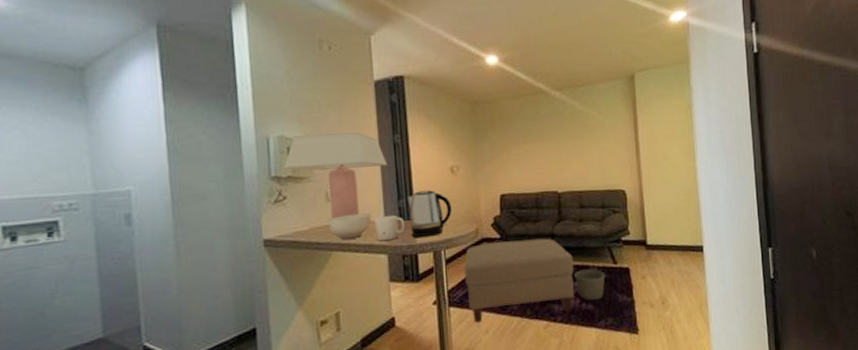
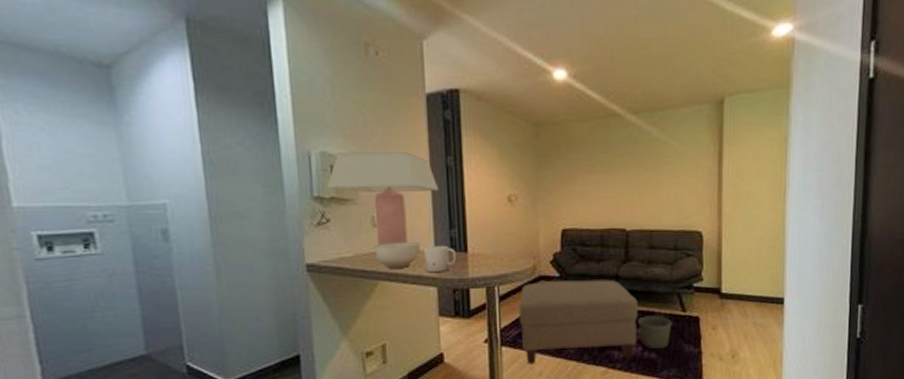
kettle: present [406,190,453,239] -> none [459,220,509,272]

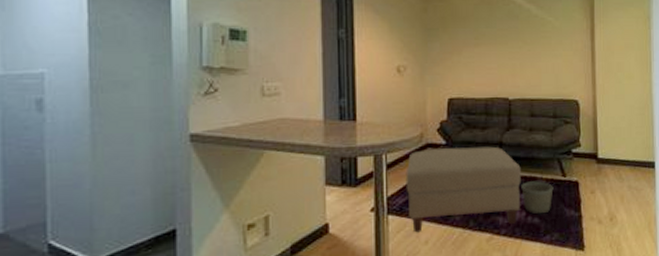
table lamp: present [326,152,439,246] -> none [217,24,330,116]
bowl: present [373,242,421,268] -> none [261,111,310,137]
mug: present [423,245,457,273] -> none [311,114,346,142]

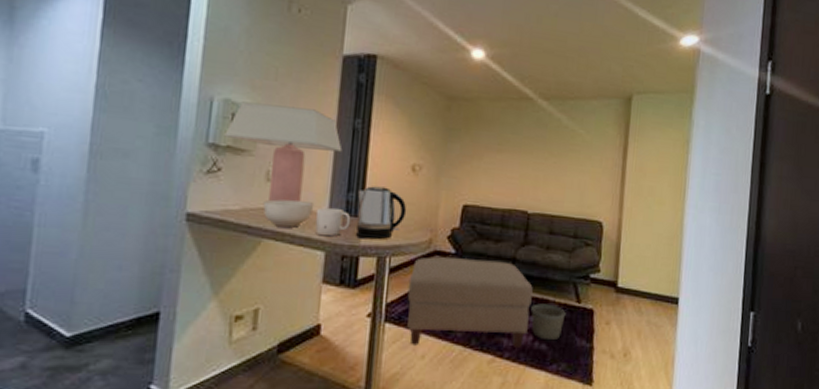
table lamp: none [217,24,330,116] -> present [224,101,343,203]
bowl: none [261,111,310,137] -> present [263,199,315,228]
mug: none [311,114,346,142] -> present [315,207,351,237]
kettle: none [348,90,397,140] -> present [355,186,407,240]

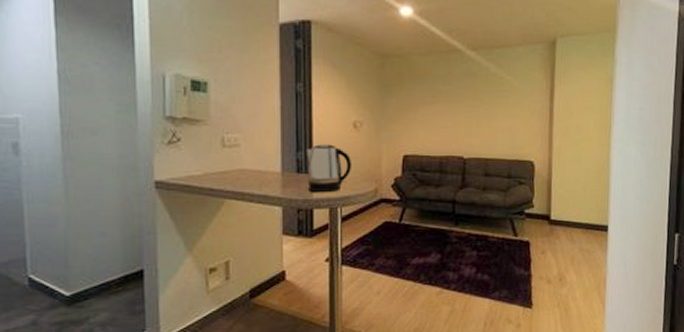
table lamp: present [224,101,343,203] -> none [179,75,288,166]
bowl: present [263,199,315,228] -> none [222,163,268,187]
mug: present [315,207,351,237] -> none [270,166,302,193]
ottoman: present [407,256,533,349] -> none [359,204,473,284]
basket: present [531,303,566,341] -> none [472,239,505,272]

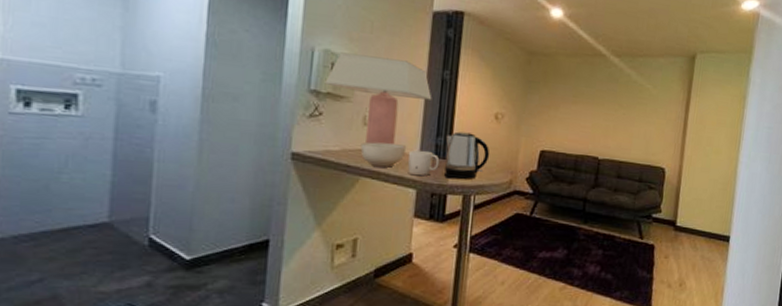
table lamp: none [179,75,288,166] -> present [325,52,432,145]
bowl: none [222,163,268,187] -> present [360,142,407,168]
mug: none [270,166,302,193] -> present [407,150,440,176]

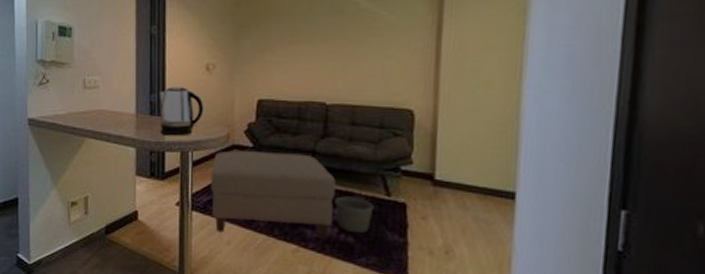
table lamp: present [325,52,432,145] -> none [48,21,143,107]
bowl: present [360,142,407,168] -> none [83,104,124,128]
mug: present [407,150,440,176] -> none [125,108,155,135]
ottoman: none [489,196,601,278] -> present [210,150,336,240]
basket: none [599,239,630,272] -> present [334,196,374,234]

